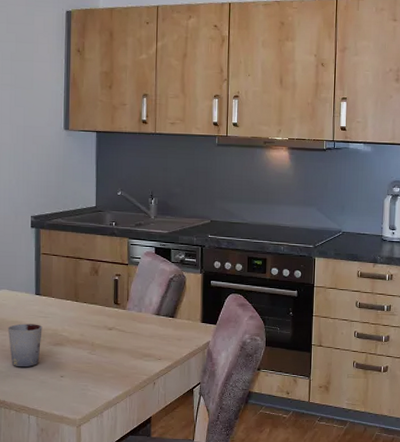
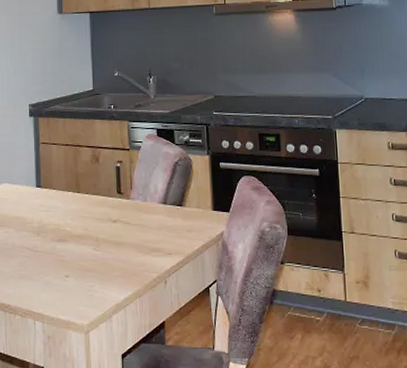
cup: present [7,323,43,367] -> none [10,219,45,267]

